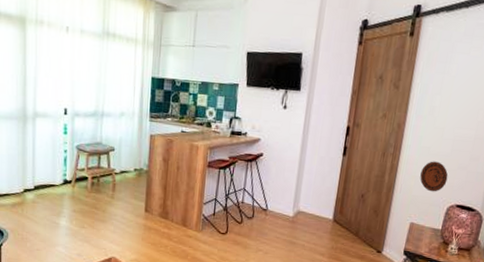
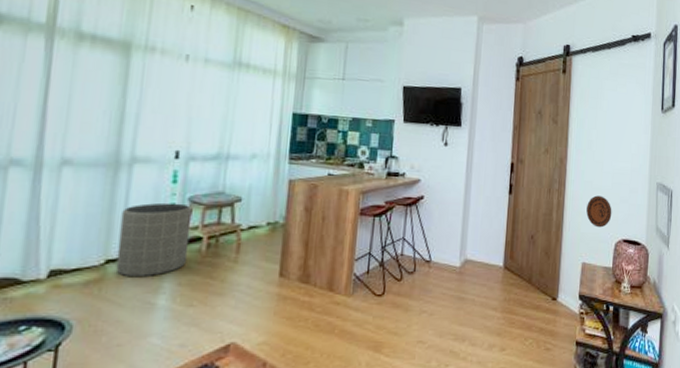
trash can: none [31,149,79,204] -> present [115,202,191,278]

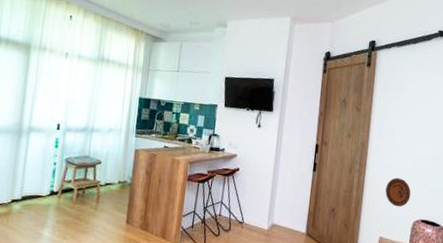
trash can: present [115,202,191,278] -> none [17,161,67,214]

